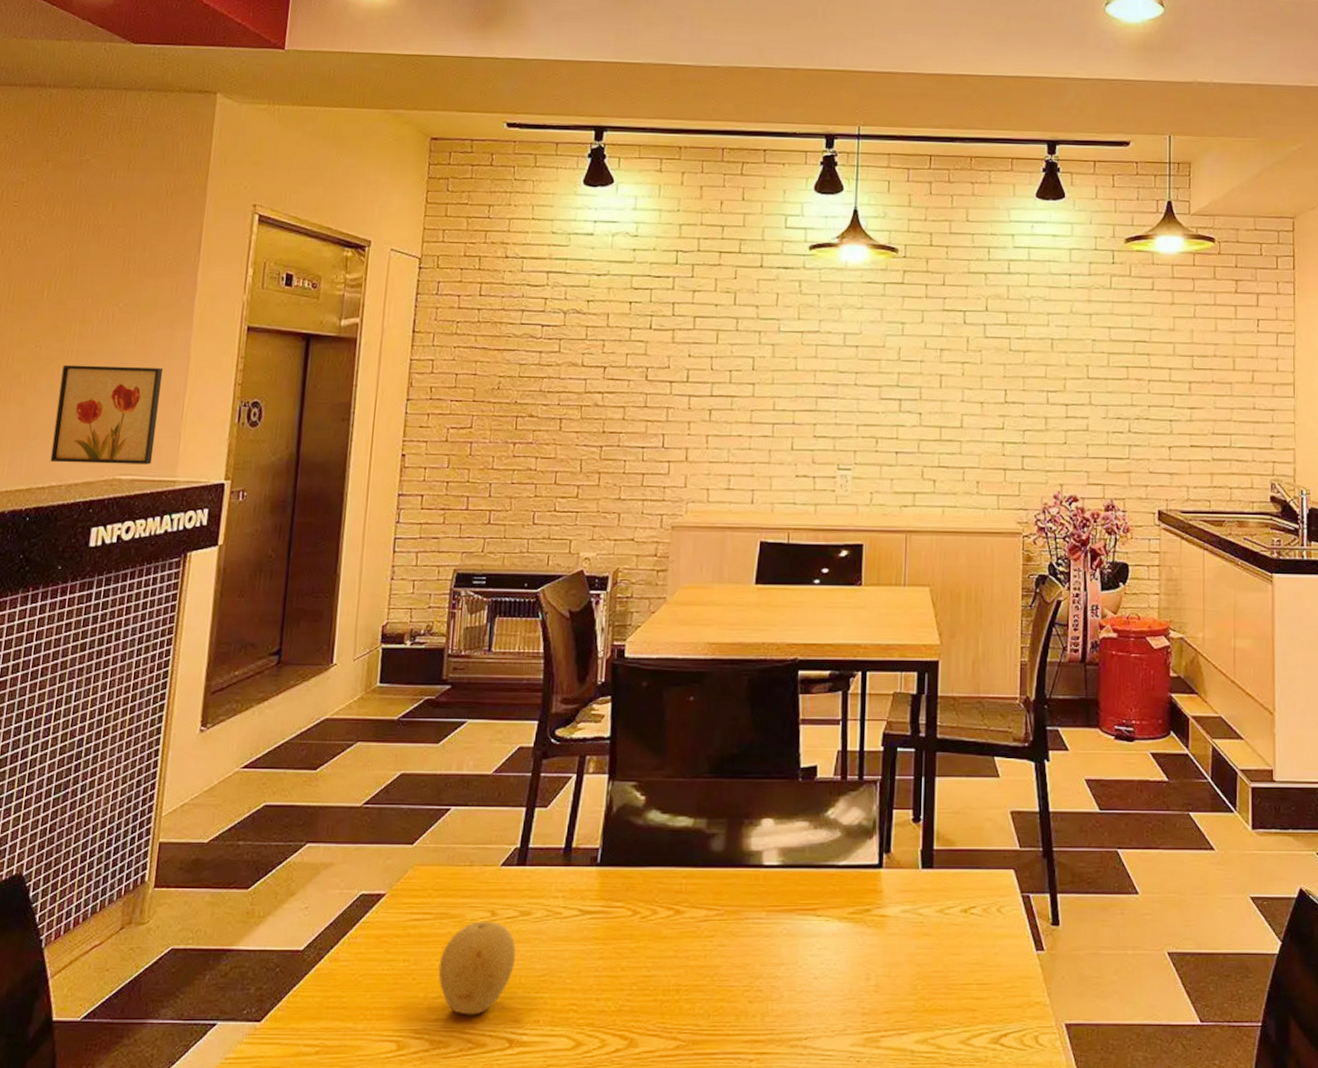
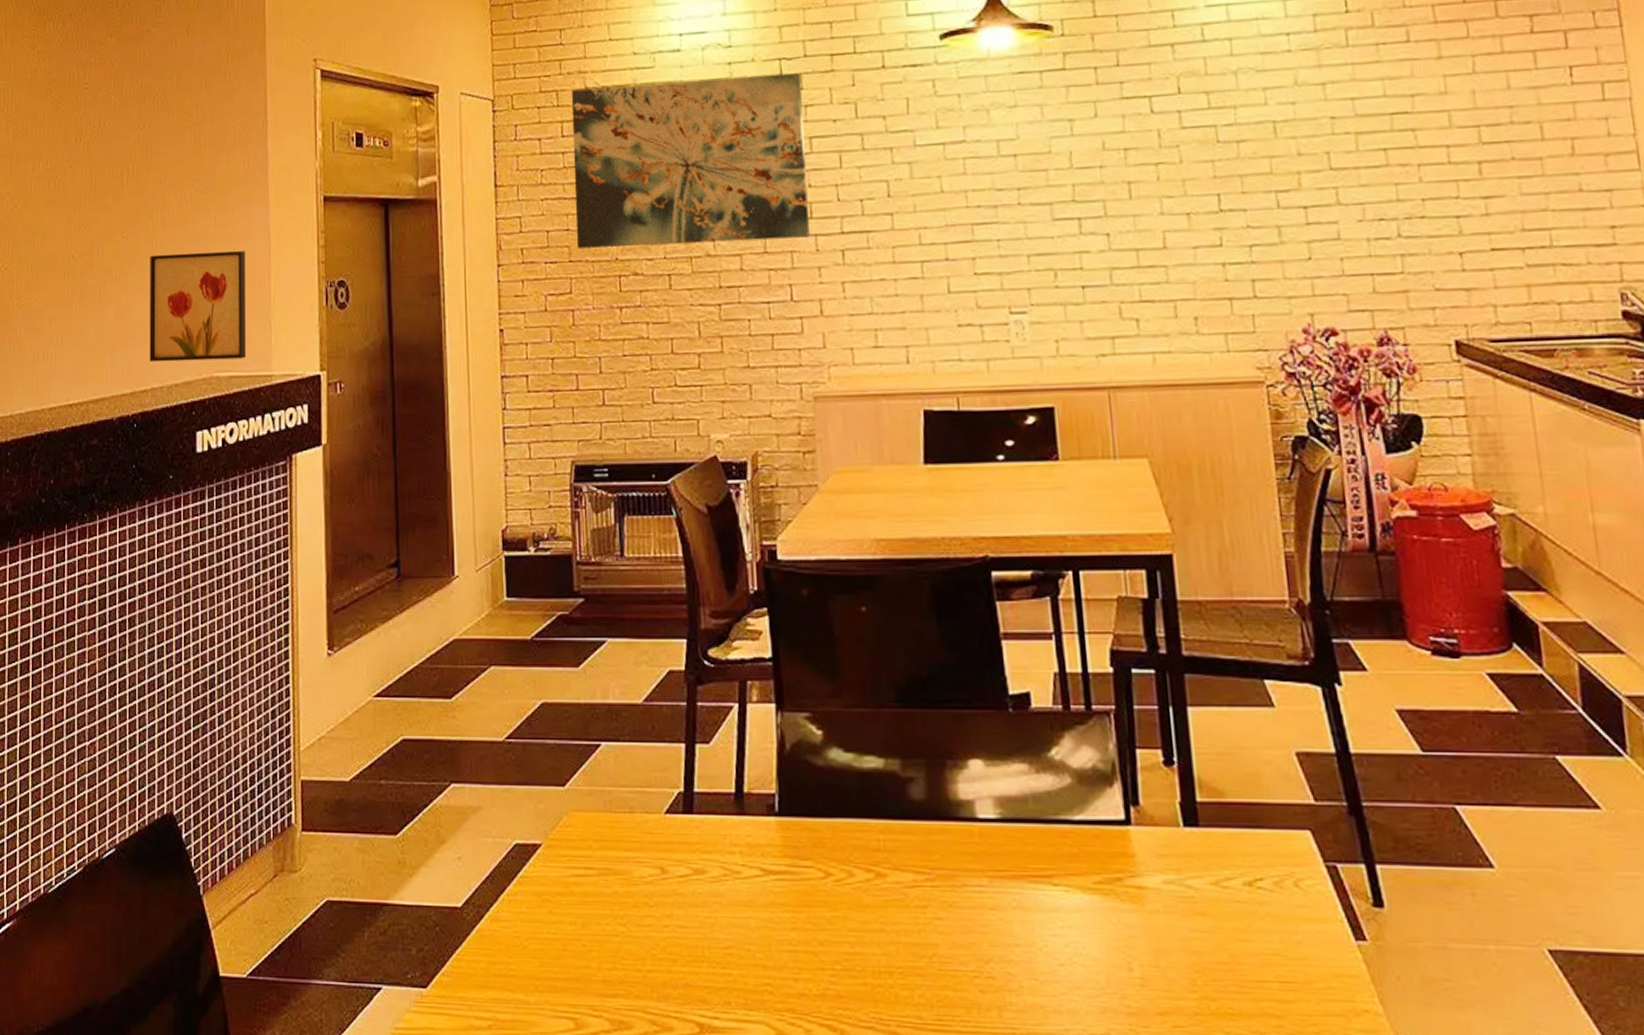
fruit: present [438,921,516,1015] -> none [609,879,695,992]
wall art: none [481,257,692,397] -> present [571,73,810,248]

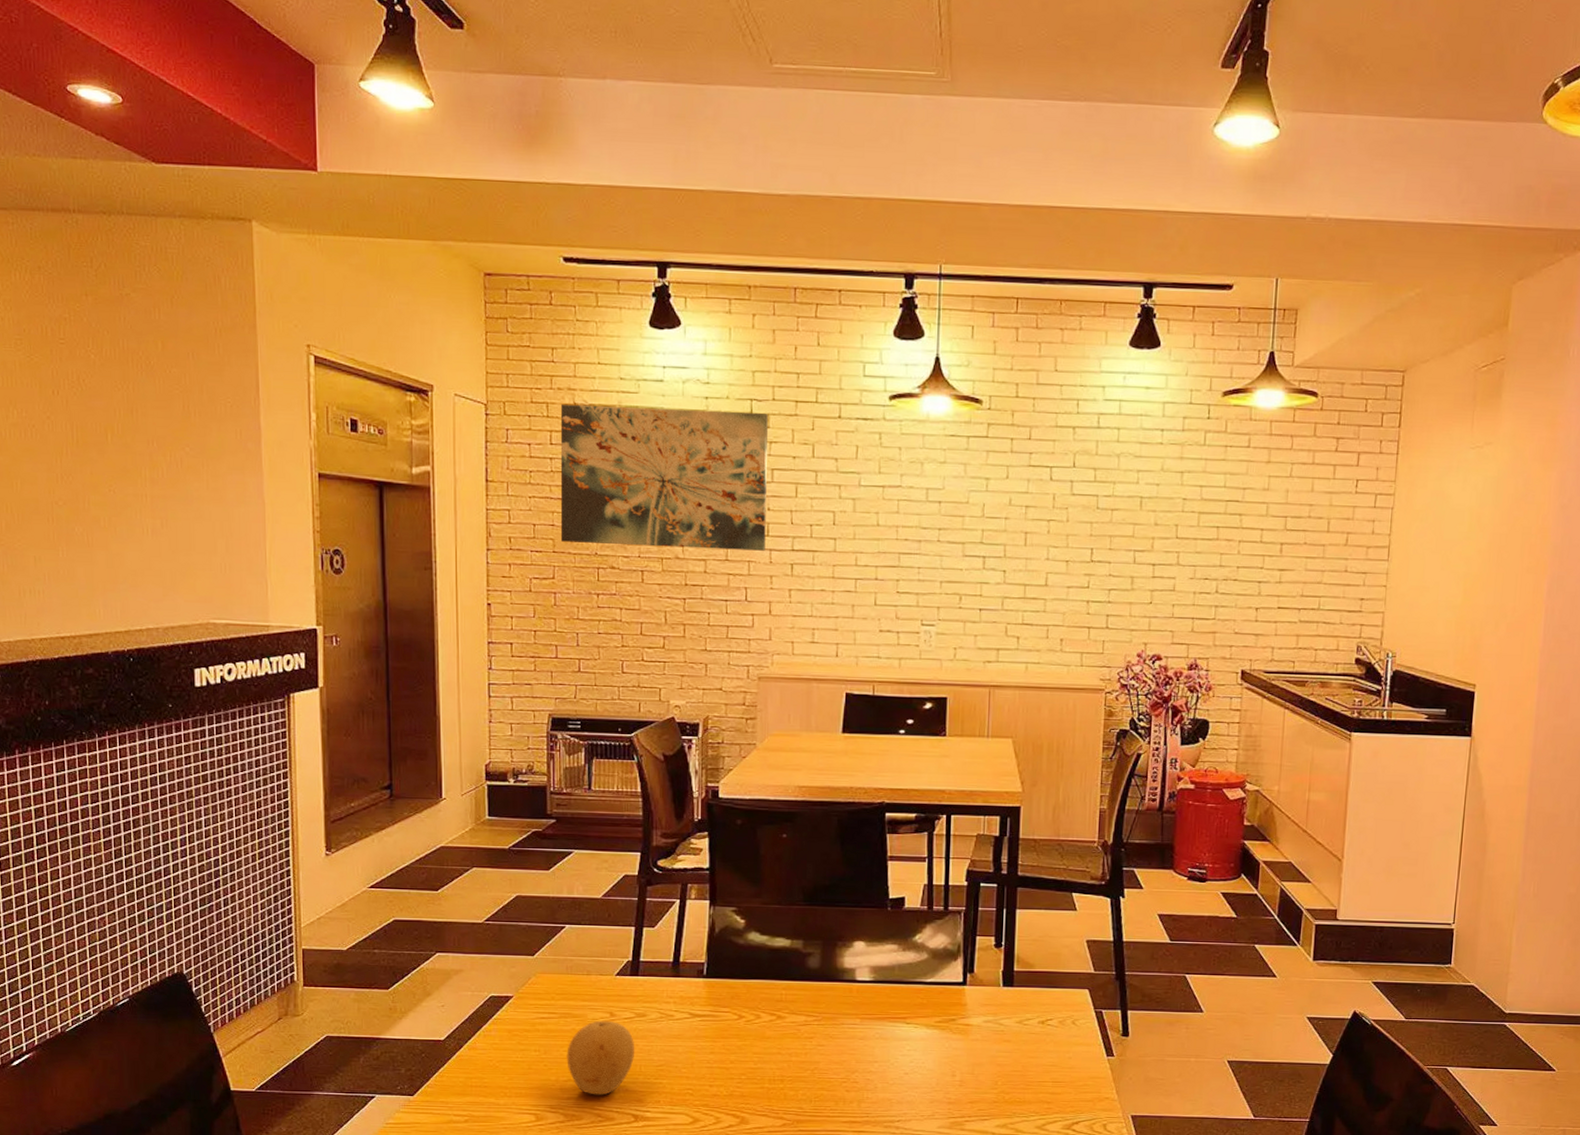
wall art: present [149,251,247,363] -> none [140,509,243,610]
fruit: none [609,879,695,992] -> present [567,1020,635,1096]

